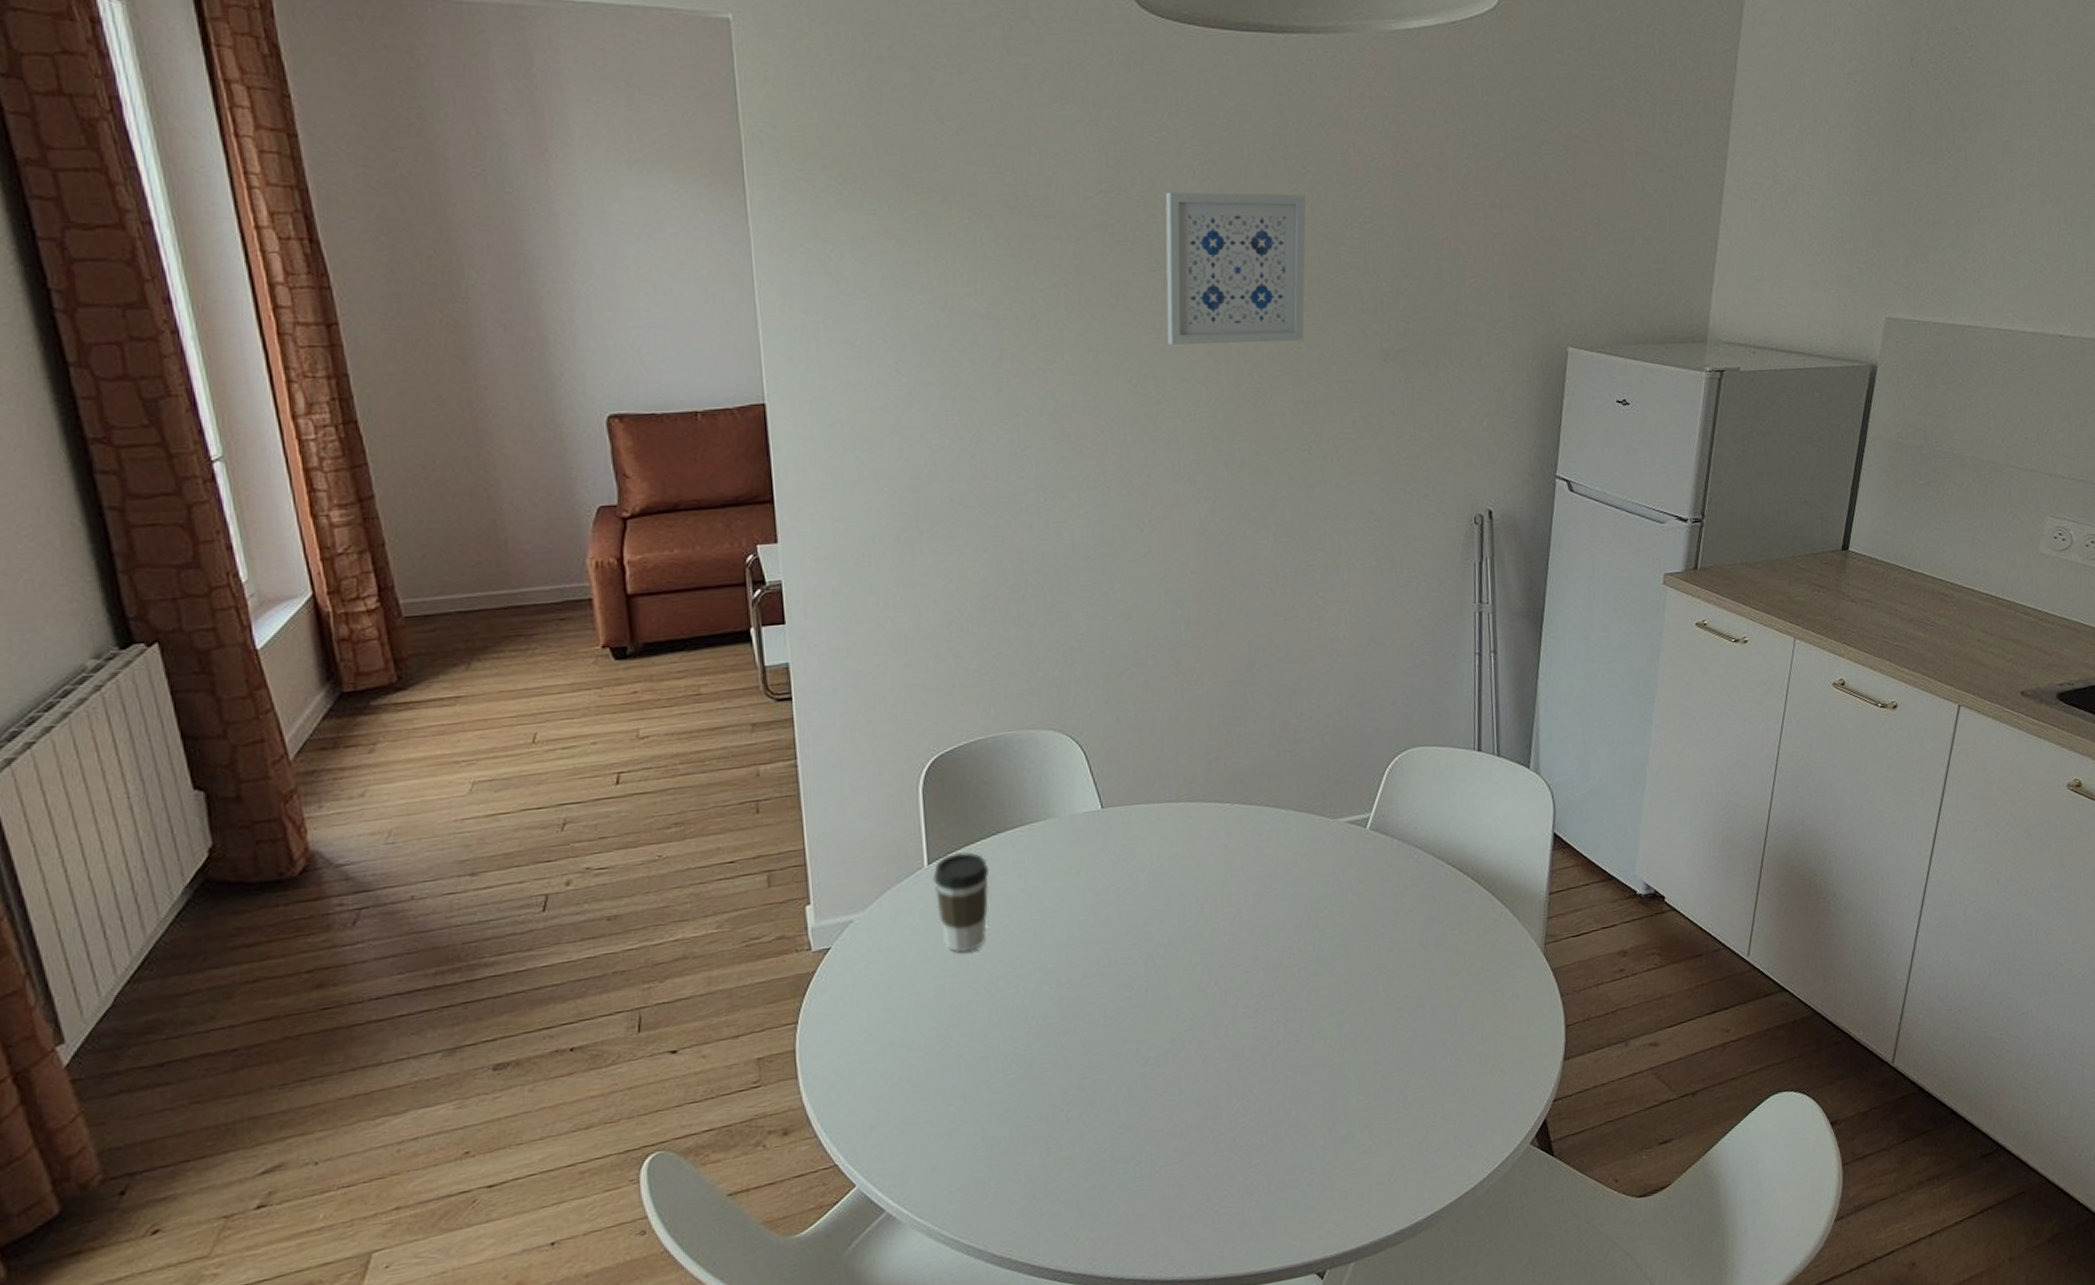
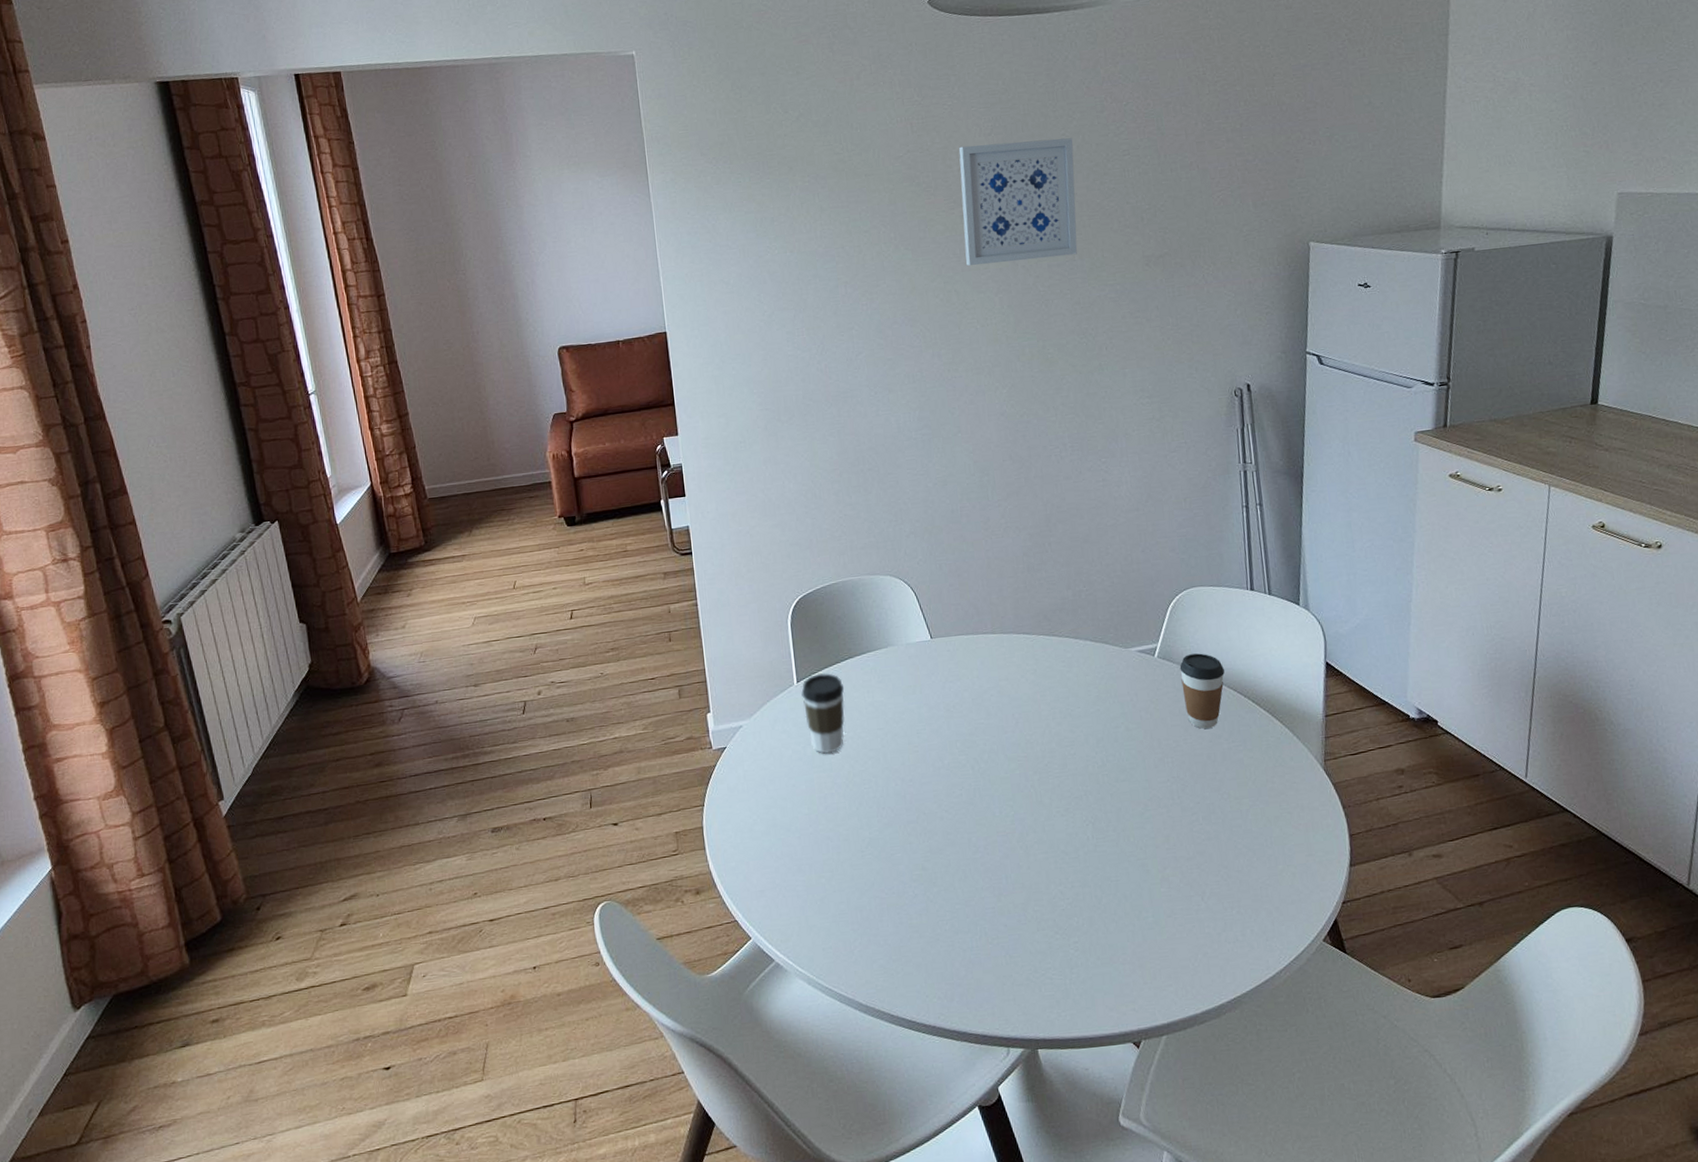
coffee cup: none [1394,824,1443,912] -> present [1179,653,1225,729]

